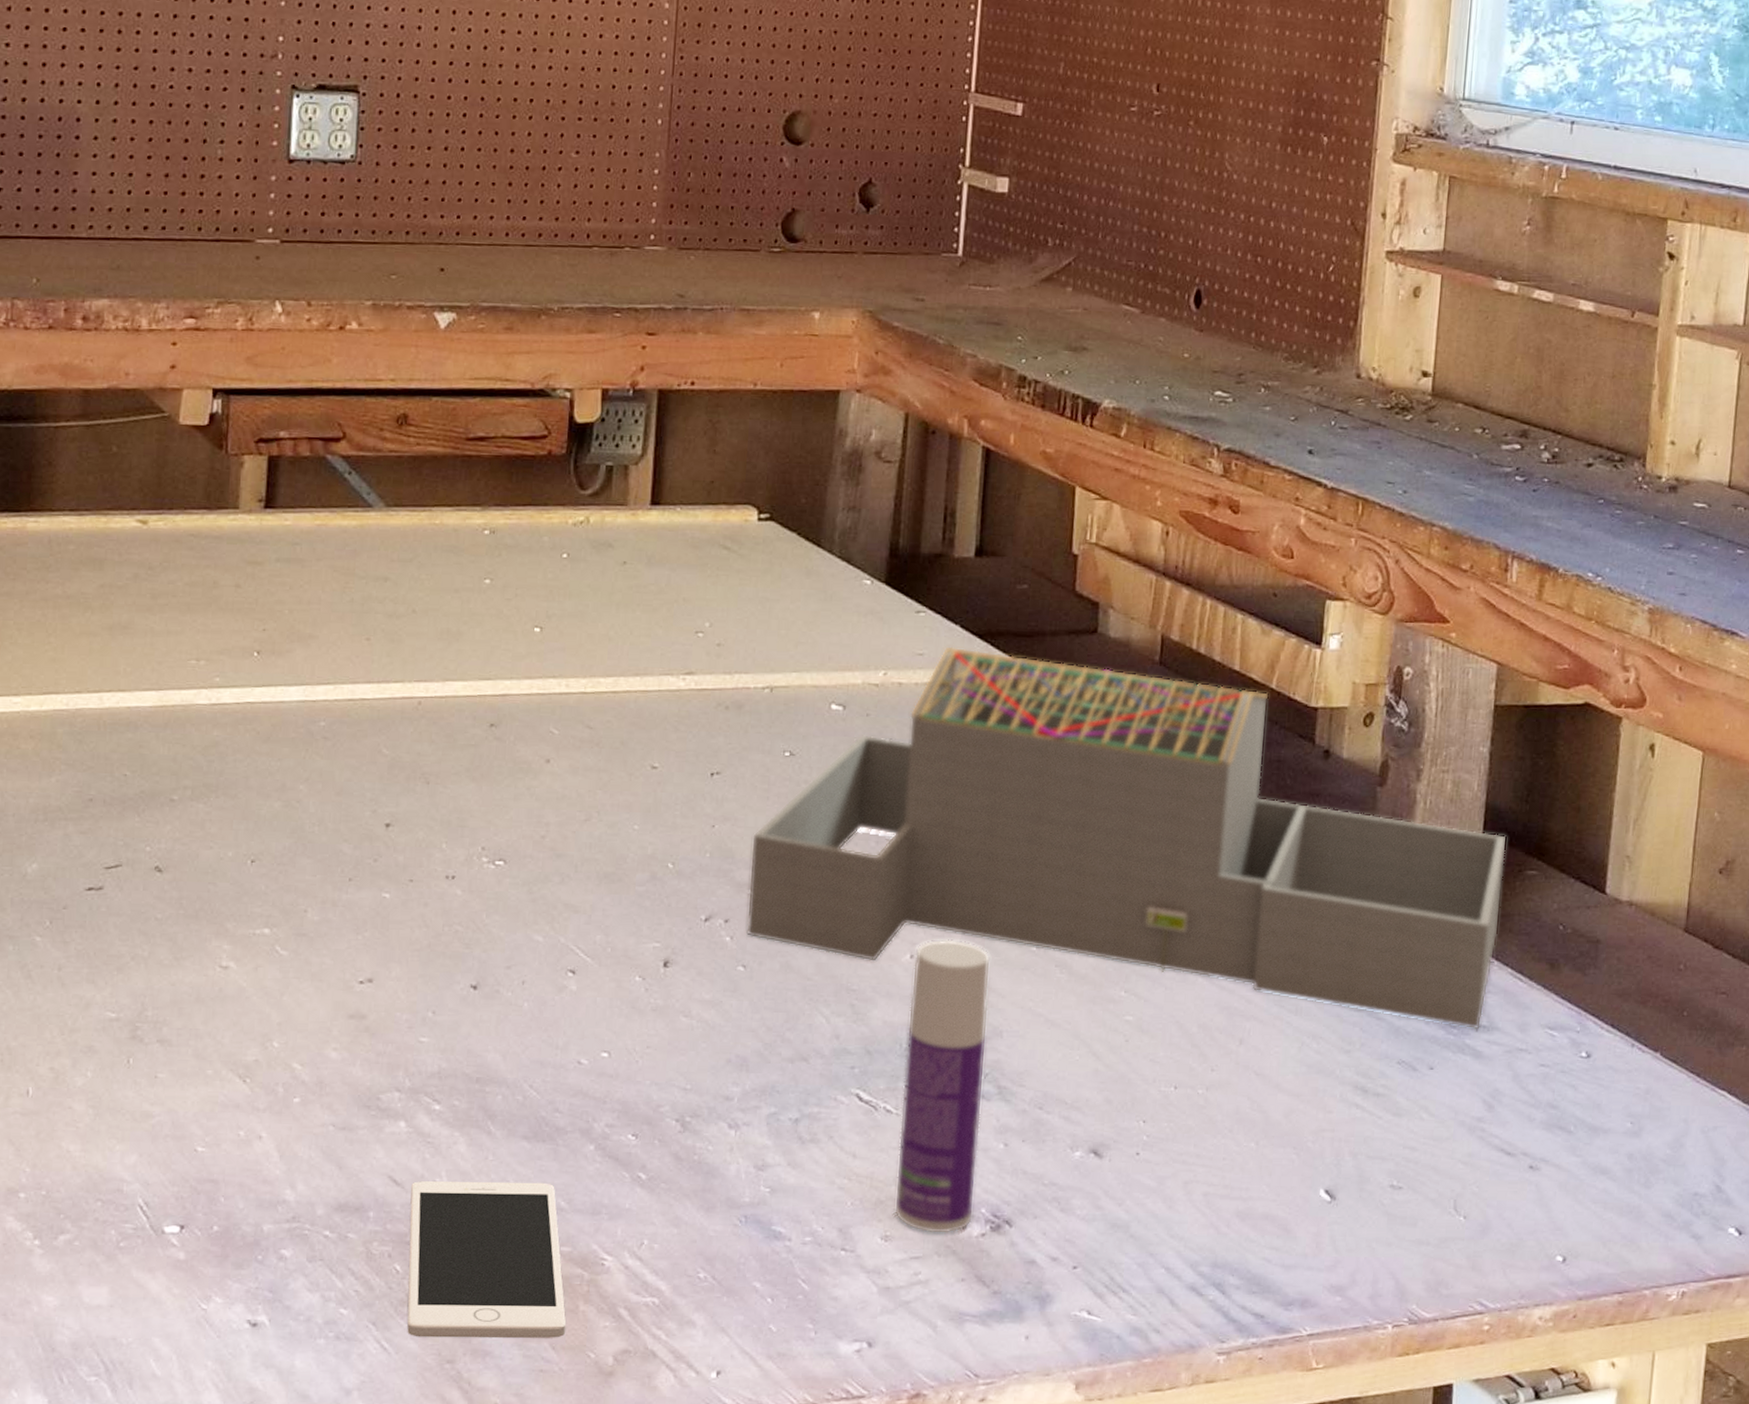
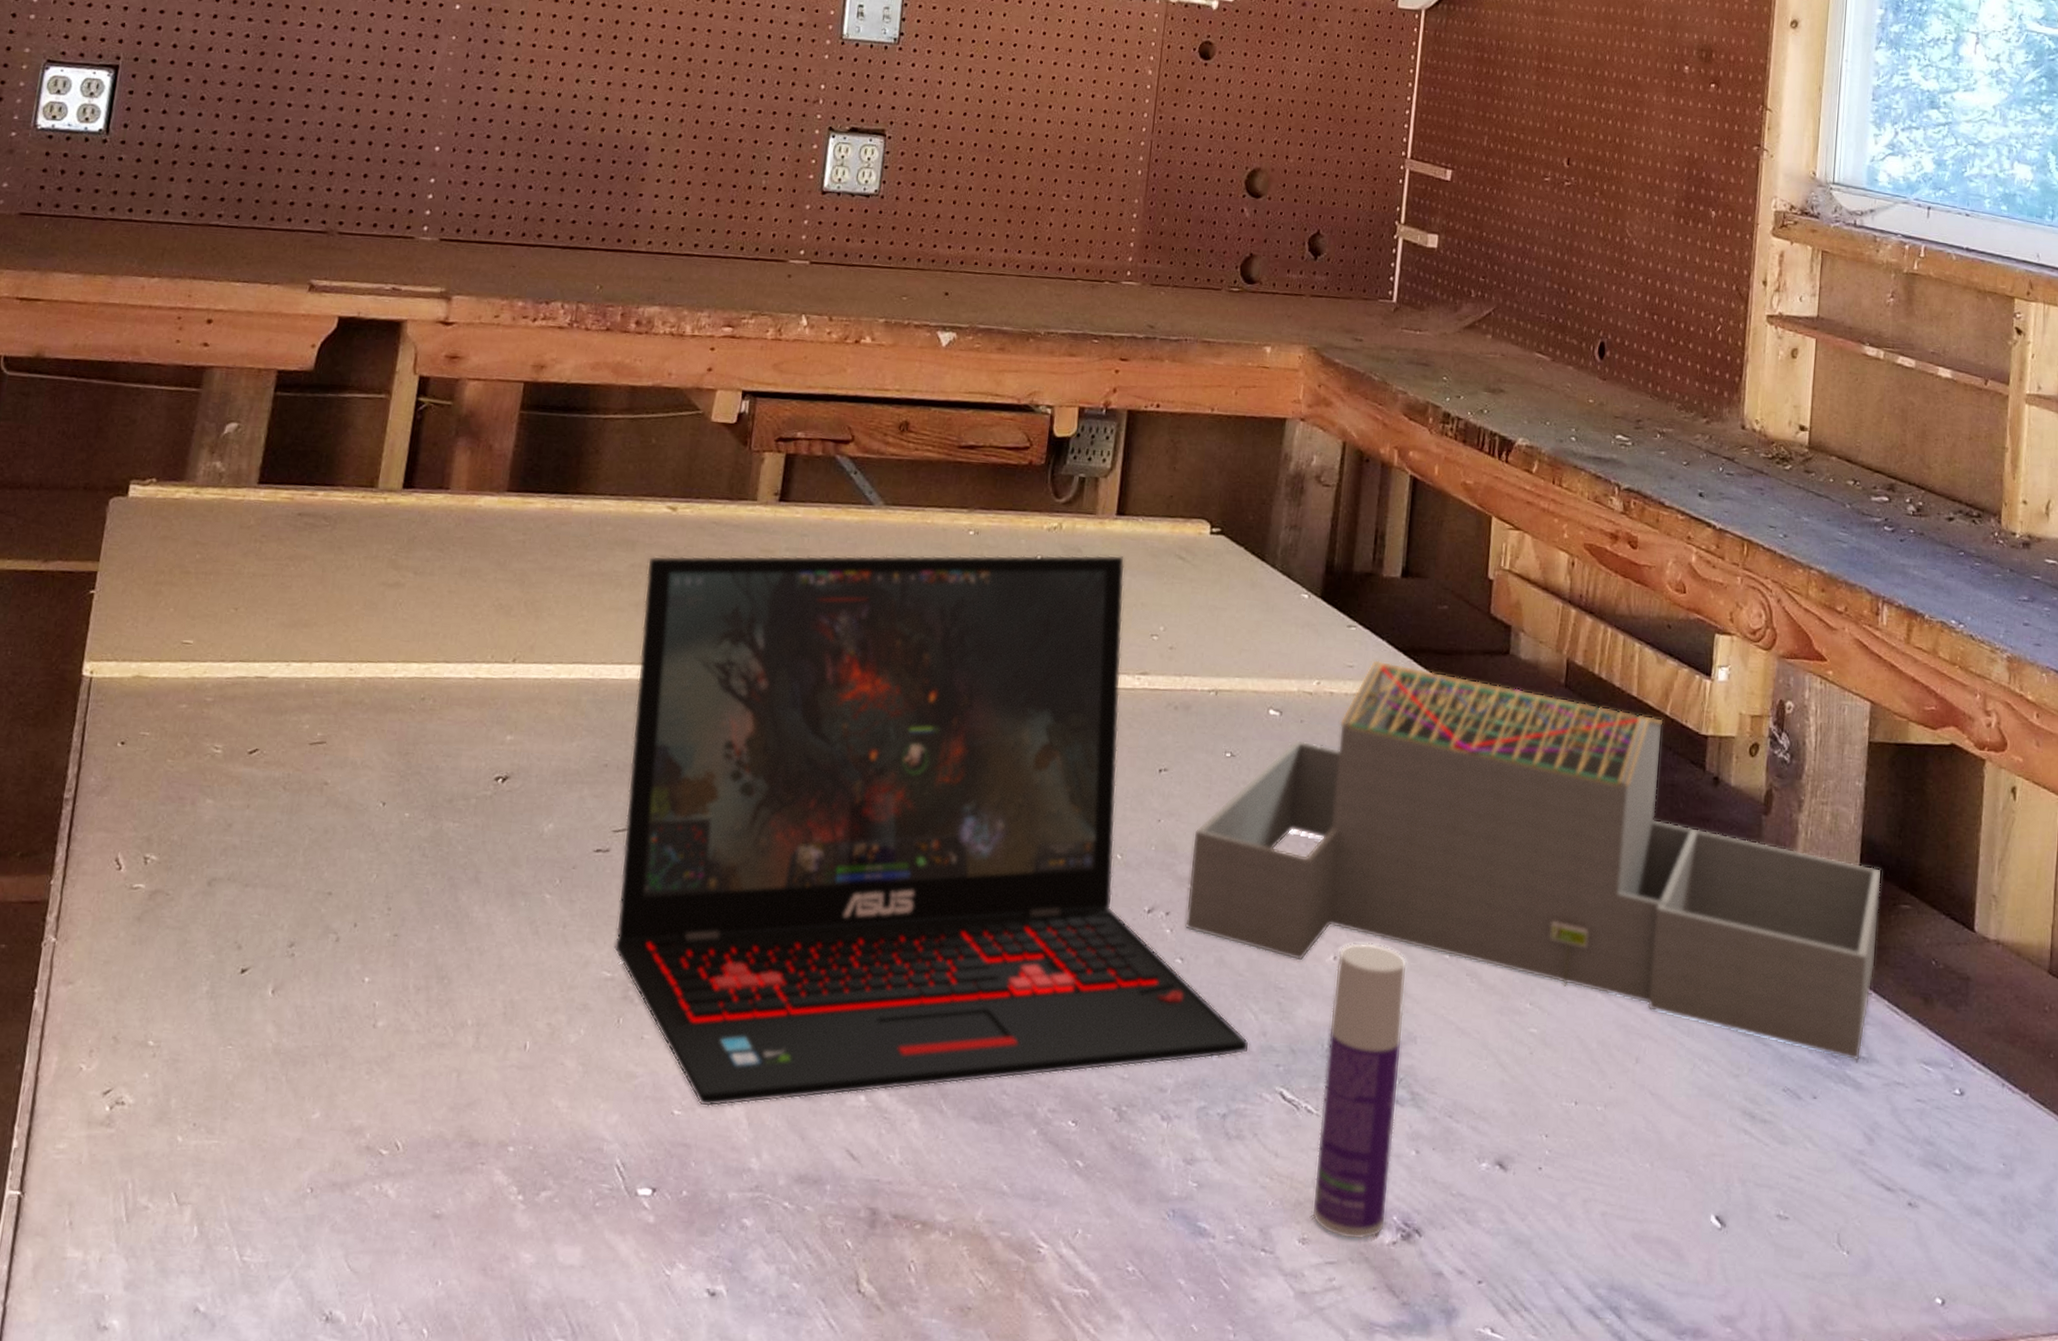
laptop: none [116,548,821,1141] -> present [613,554,1249,1107]
cell phone: present [407,1181,567,1338] -> none [853,1156,1002,1326]

